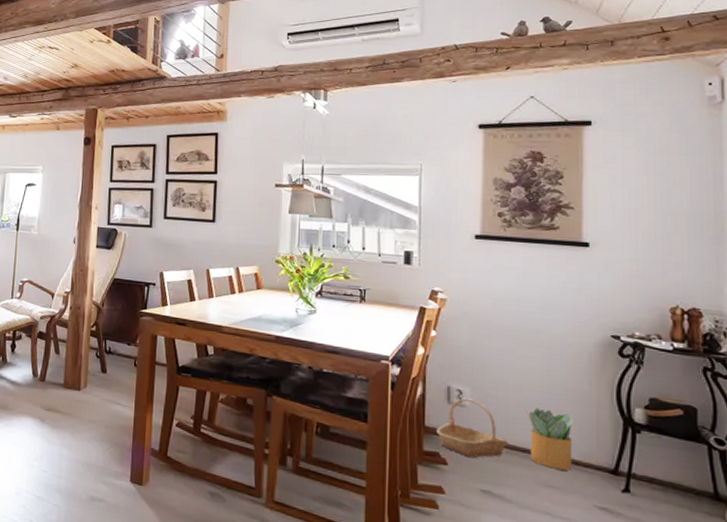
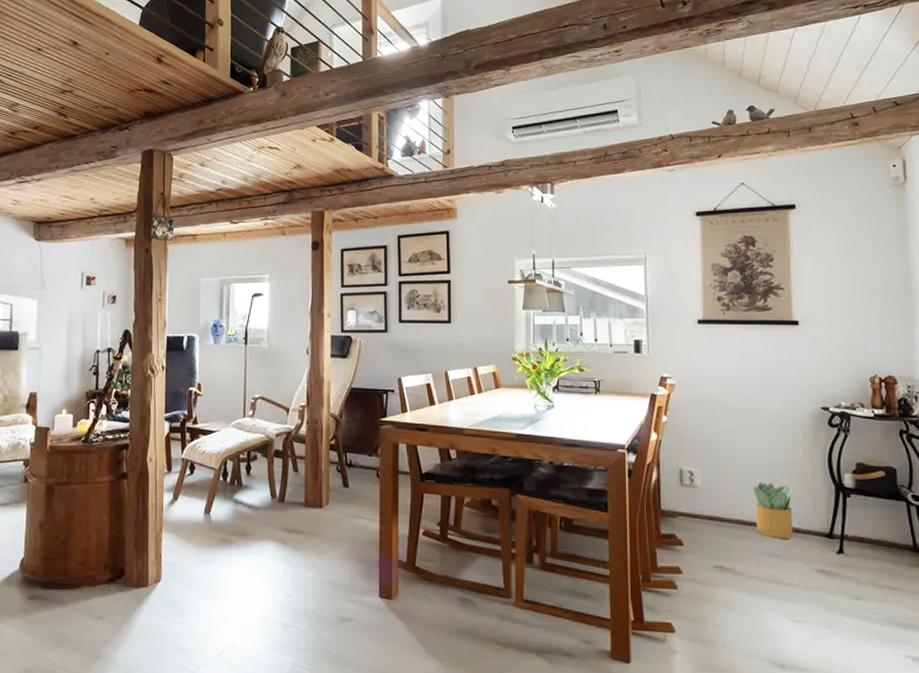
basket: present [436,398,510,458] -> none [672,479,738,536]

